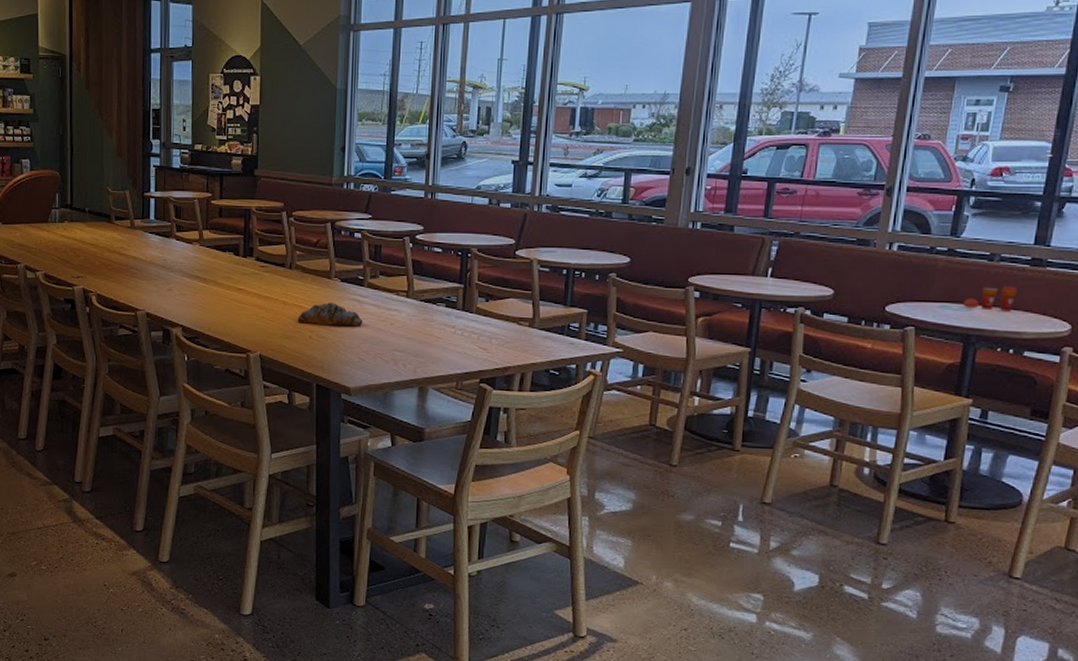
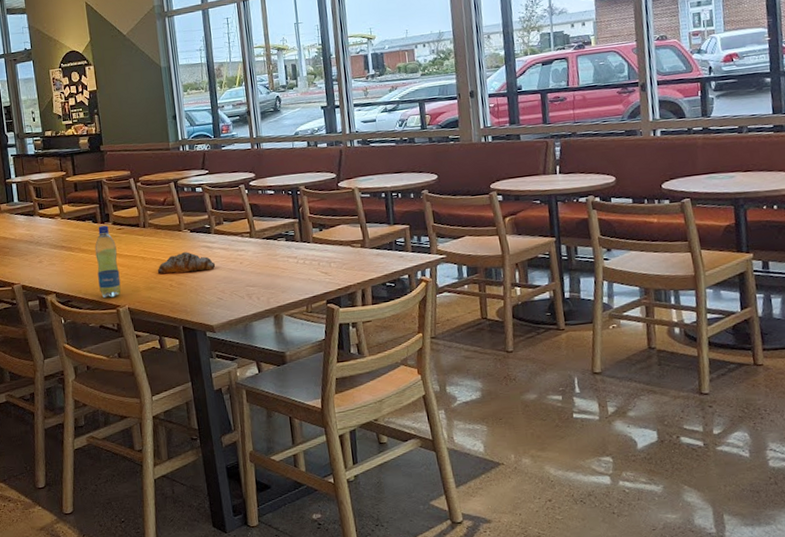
bottle: none [231,260,256,341] -> present [94,225,121,299]
beverage cup: present [962,286,1019,311] -> none [725,151,769,176]

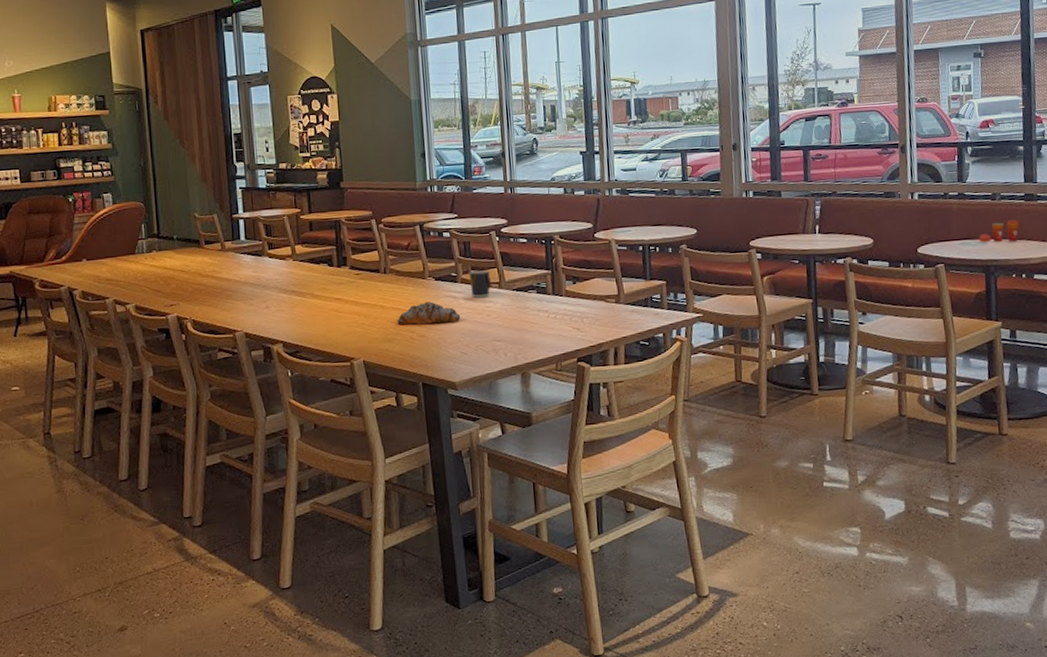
bottle: present [94,225,121,299] -> none [329,270,357,350]
mug: none [221,221,243,247] -> present [469,270,491,298]
beverage cup: none [725,151,769,176] -> present [978,219,1020,243]

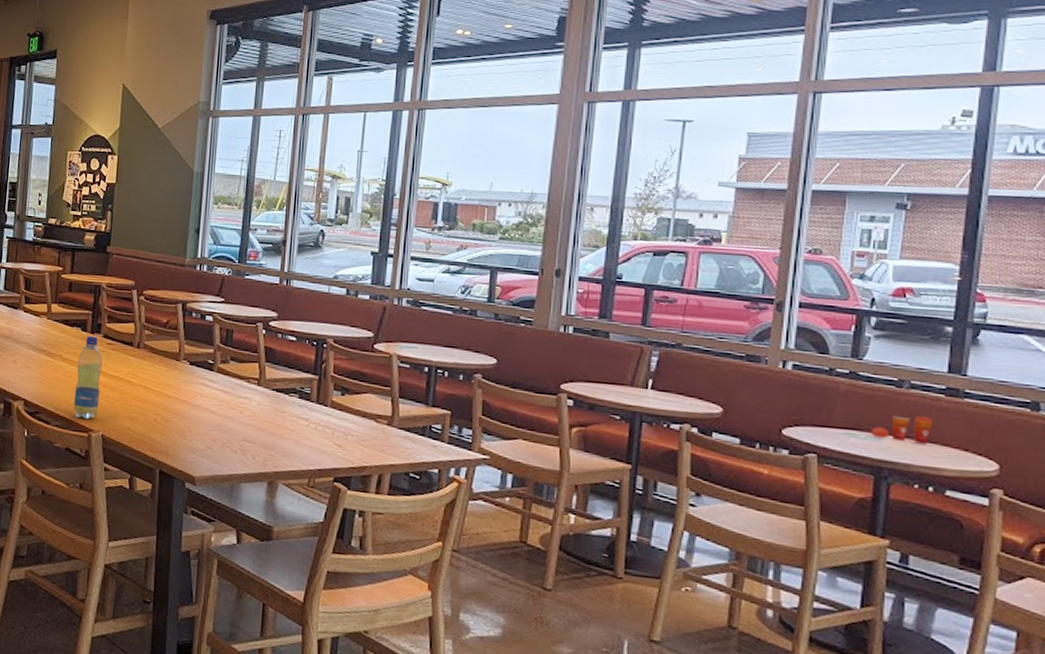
bottle: none [329,270,357,350] -> present [73,336,103,420]
pastry: present [397,301,461,326] -> none [143,385,212,413]
mug: present [469,270,491,298] -> none [226,362,250,392]

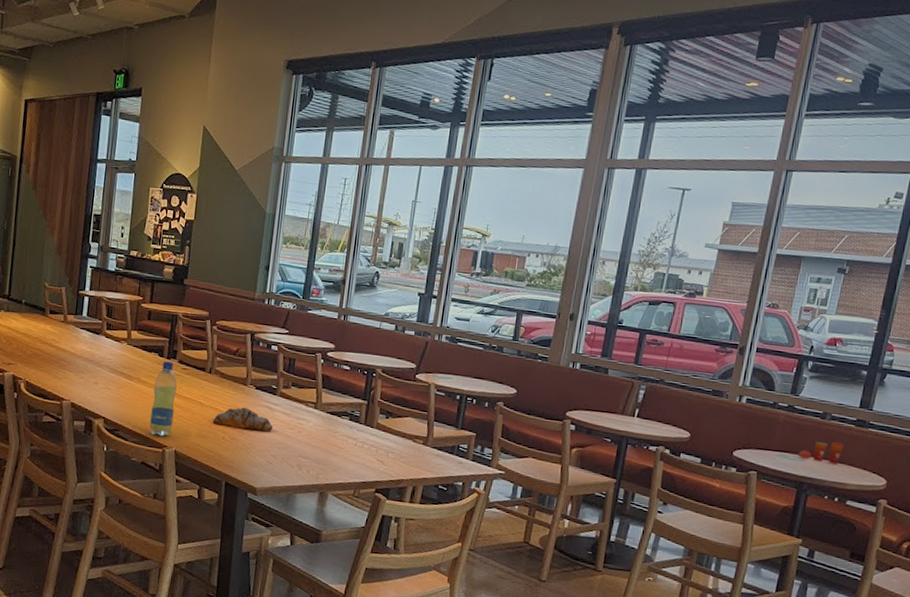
pastry: none [143,385,212,413] -> present [212,407,273,432]

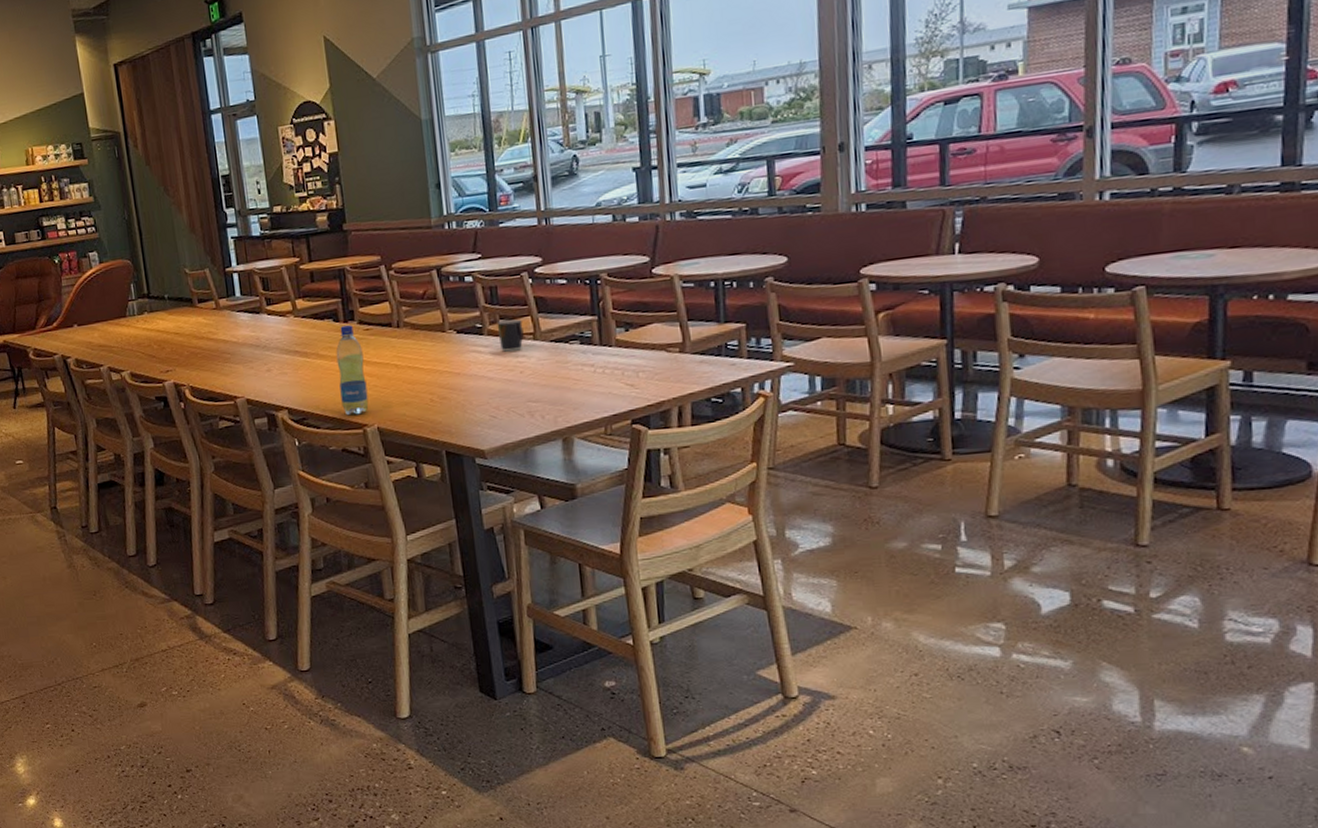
pastry: present [212,407,273,432] -> none [414,358,489,387]
mug: none [287,387,309,414] -> present [497,319,524,352]
beverage cup: present [798,441,845,464] -> none [1200,219,1270,255]

